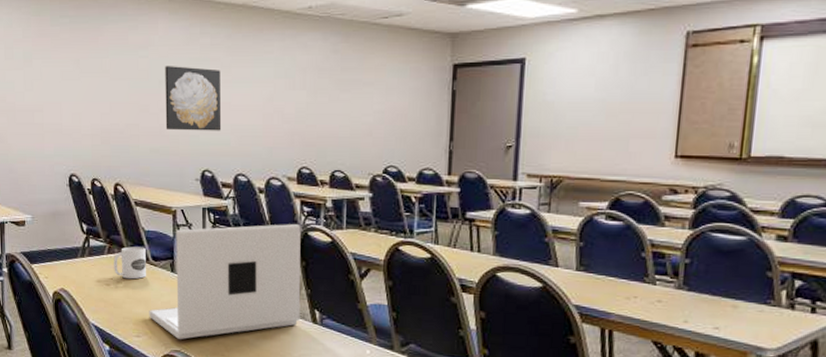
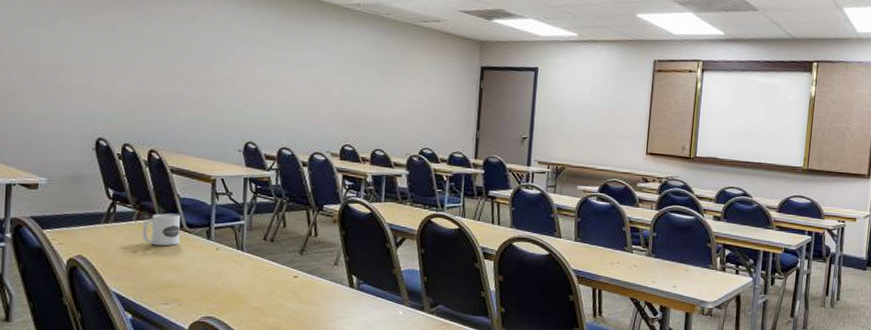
laptop: present [149,224,301,339] -> none [180,196,342,306]
wall art: present [165,66,222,131] -> none [209,41,269,106]

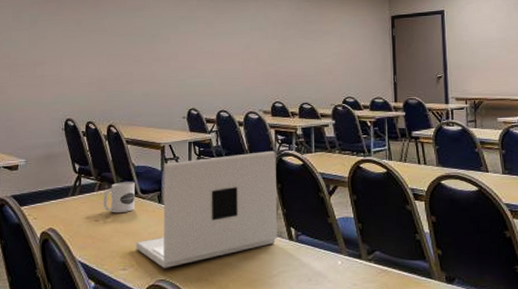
laptop: none [180,196,342,306] -> present [136,151,278,268]

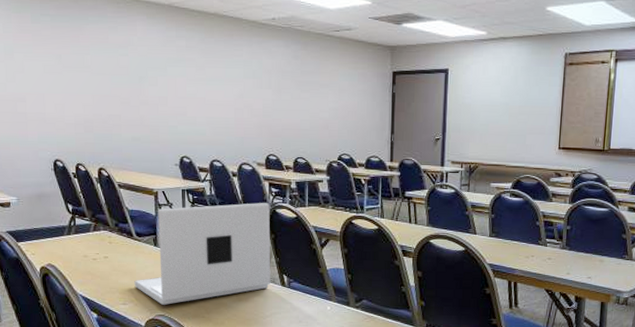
mug: present [103,182,135,214] -> none [99,224,132,254]

